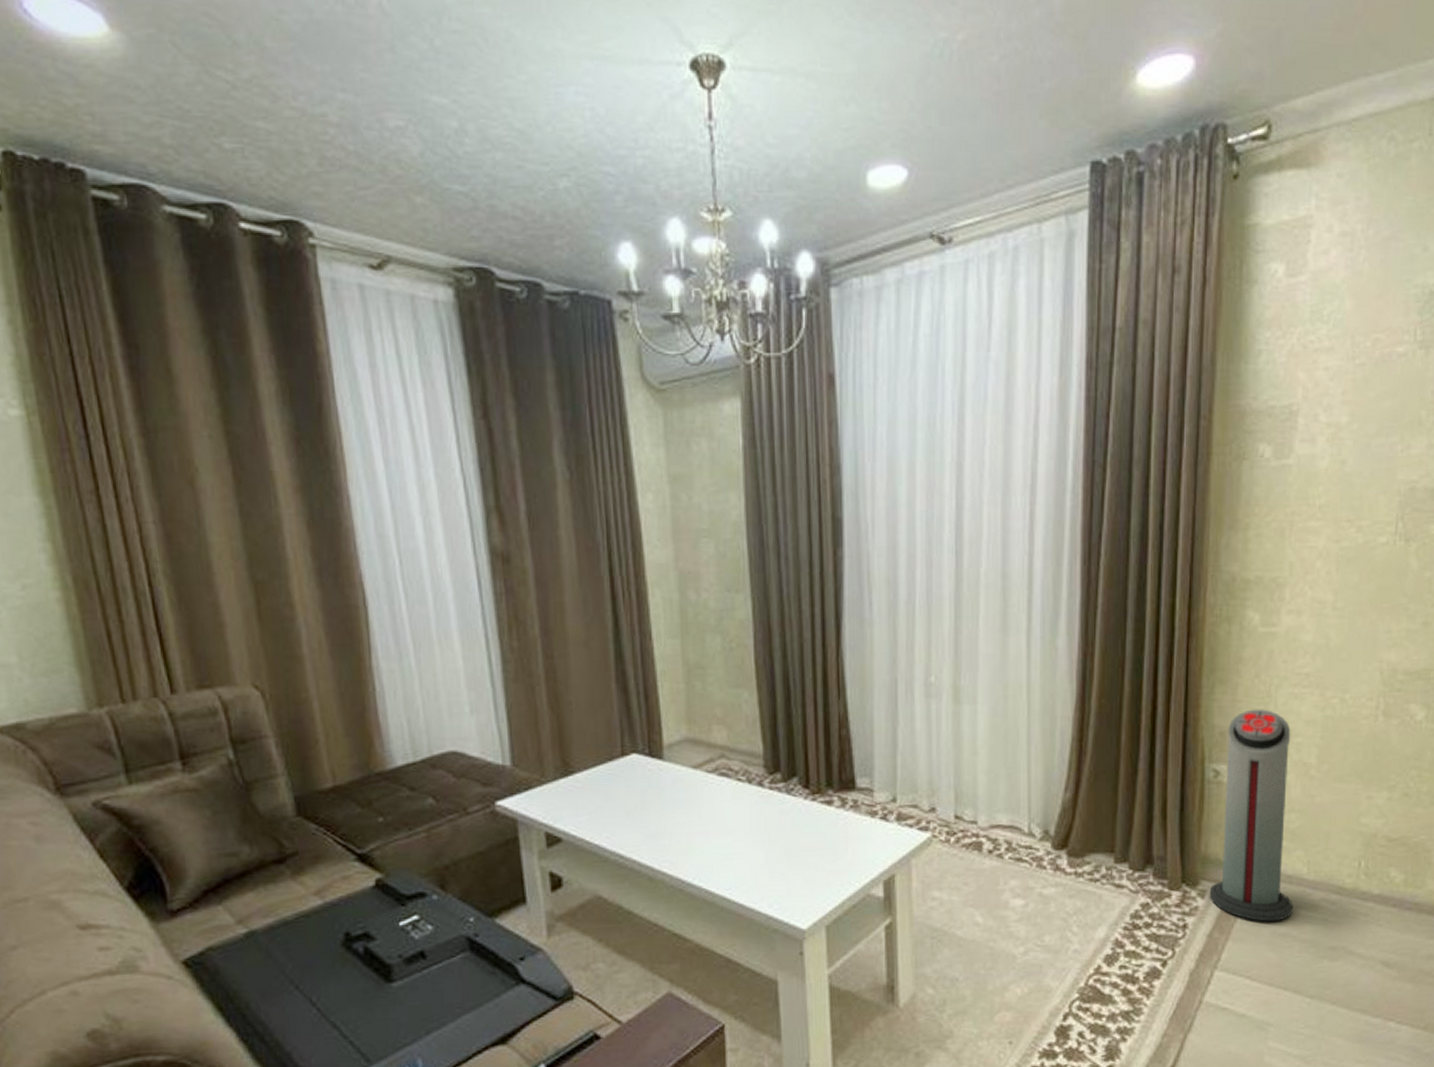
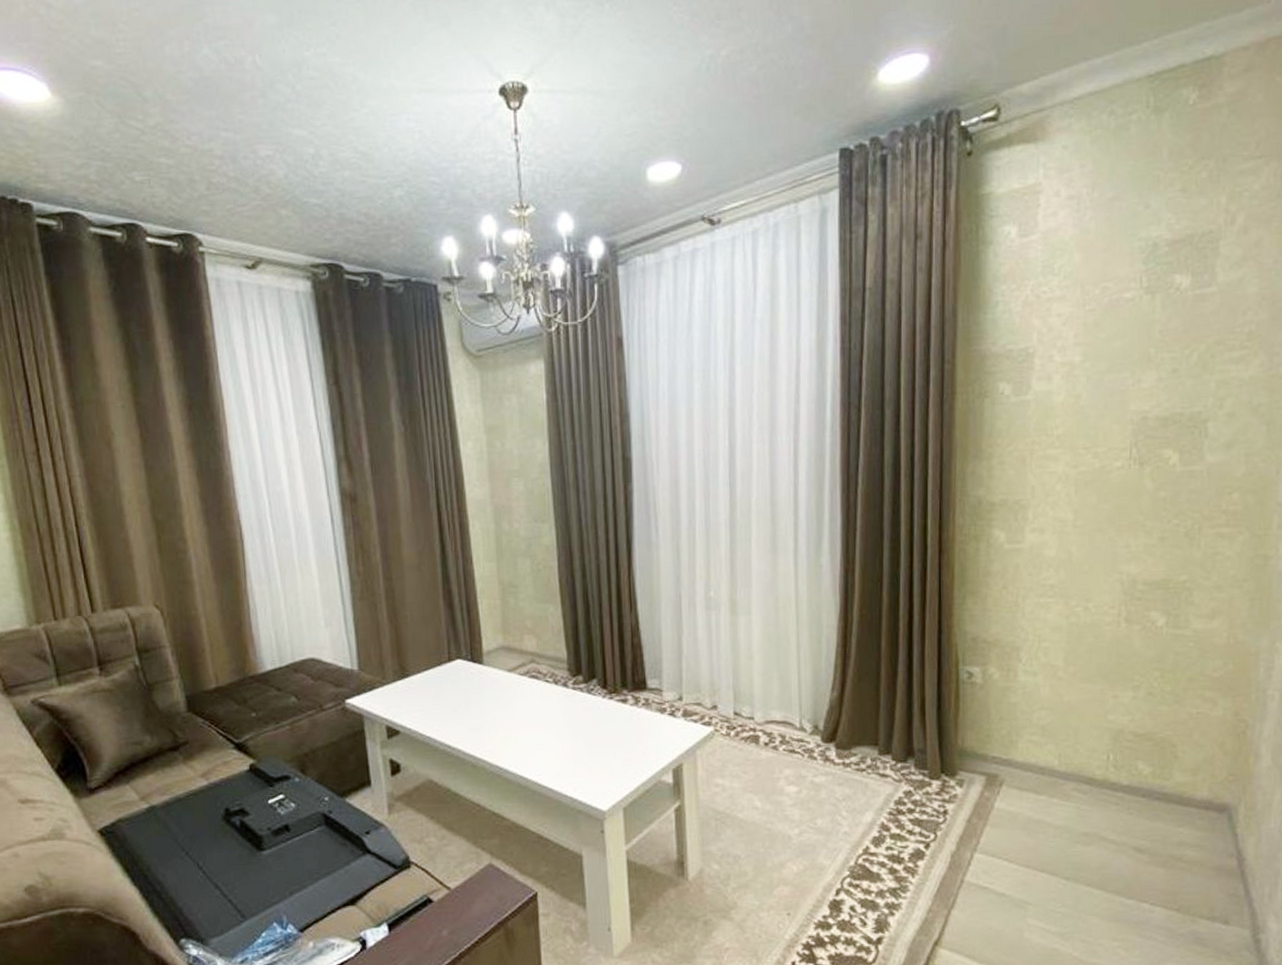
air purifier: present [1209,709,1293,922] -> none [967,617,1047,809]

